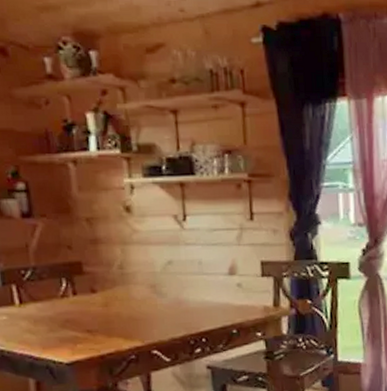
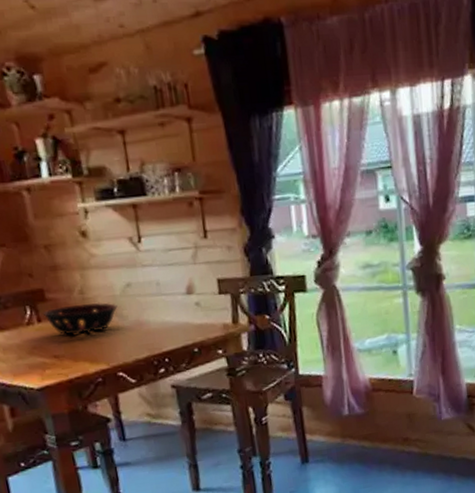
decorative bowl: none [78,278,157,310] -> present [42,302,118,335]

